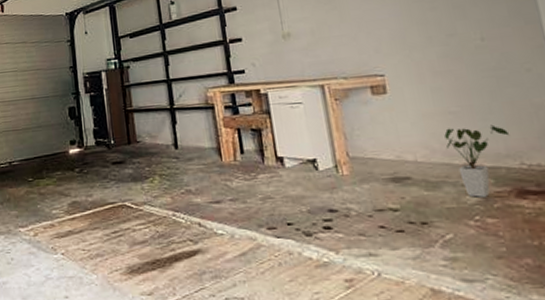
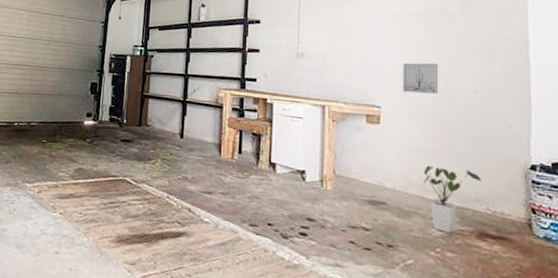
wall art: none [398,16,444,55] -> present [402,62,439,94]

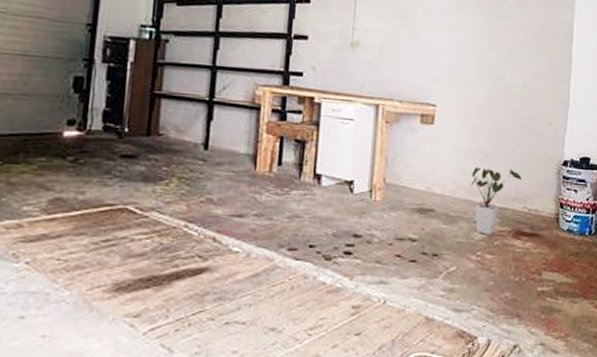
wall art: present [402,62,439,94] -> none [458,56,494,91]

